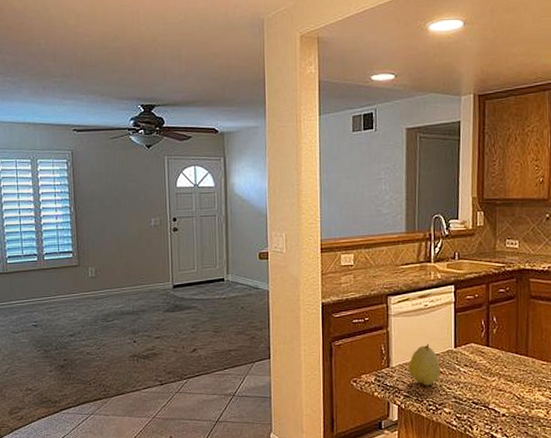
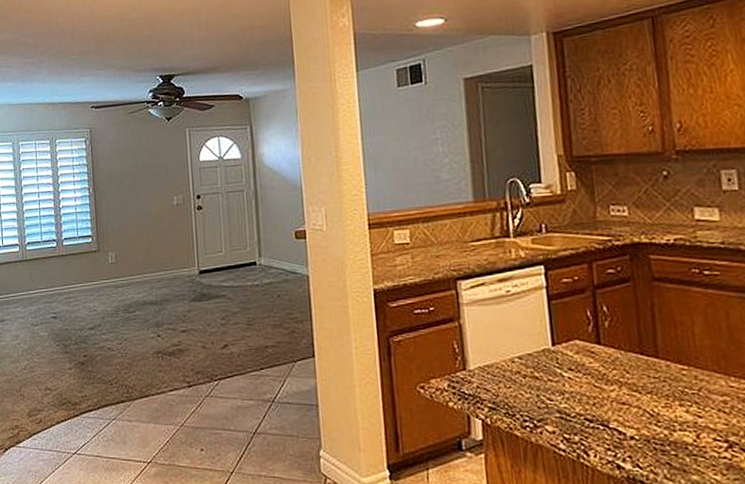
fruit: present [408,344,441,386] -> none [491,341,536,395]

